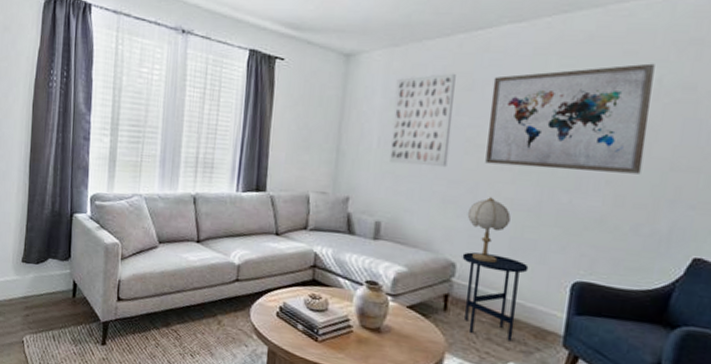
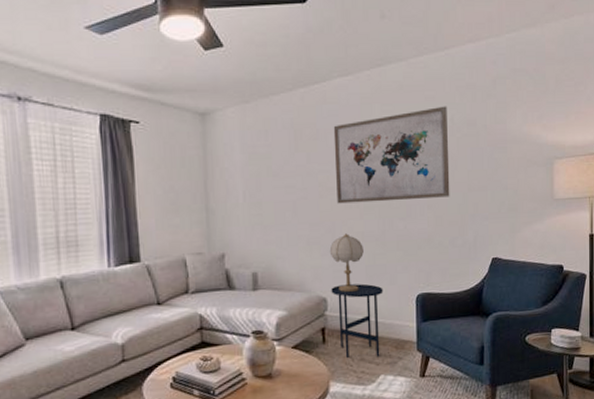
wall art: present [390,73,456,168] -> none [252,124,307,215]

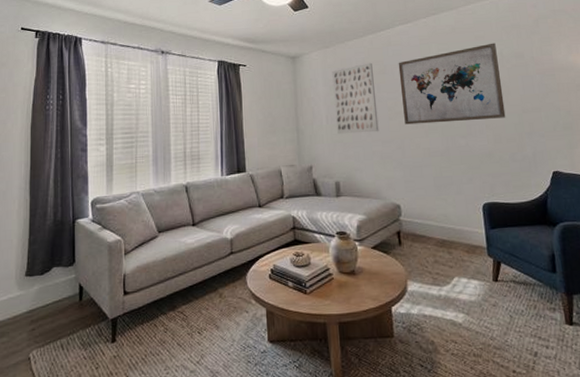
wall art: none [252,124,307,215] -> present [332,62,379,135]
table lamp: present [329,233,364,293] -> none [400,149,431,201]
side table: present [331,283,383,358] -> none [403,193,453,260]

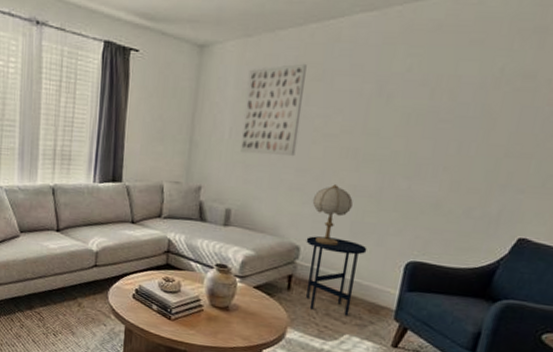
wall art: present [398,43,506,125] -> none [331,52,499,161]
table lamp: none [400,149,431,201] -> present [312,184,353,247]
side table: none [403,193,453,260] -> present [306,236,367,316]

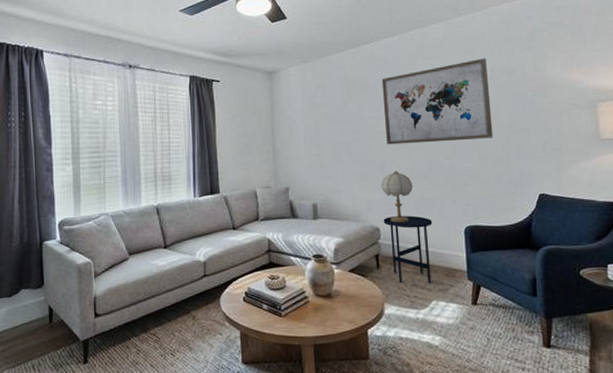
wall art: present [241,63,307,157] -> none [311,78,360,155]
wall art: none [331,52,499,161] -> present [381,58,493,145]

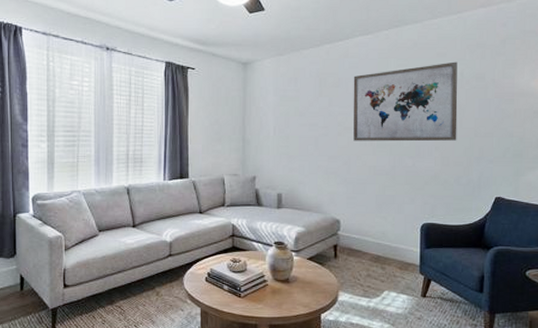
table lamp: present [381,171,413,224] -> none [344,167,375,217]
side table: present [383,215,433,284] -> none [344,210,391,275]

